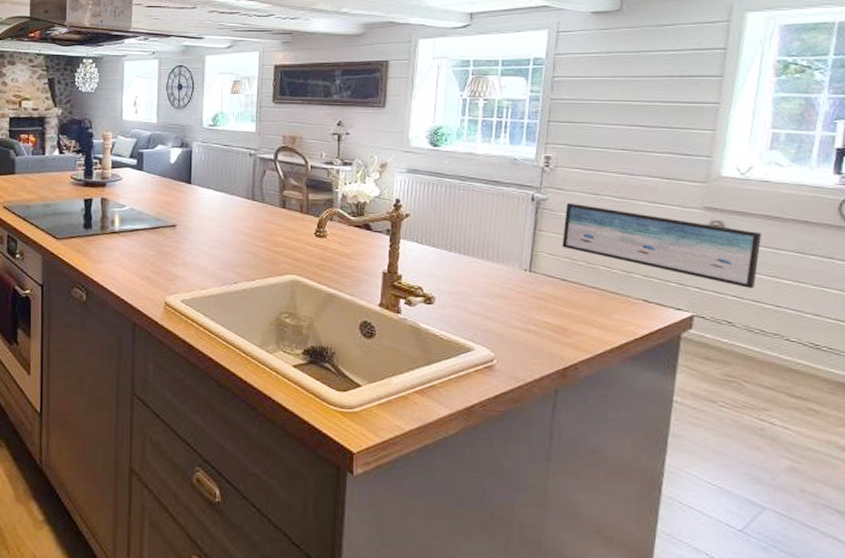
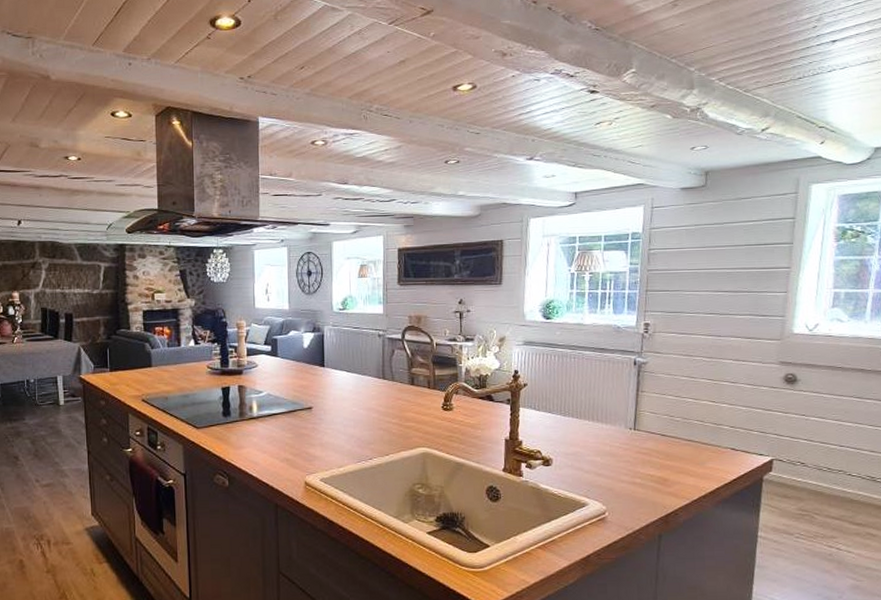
wall art: present [562,202,762,288] -> none [661,364,828,432]

